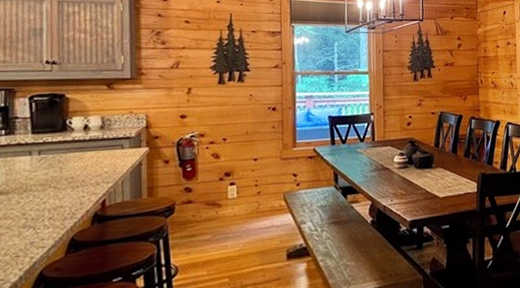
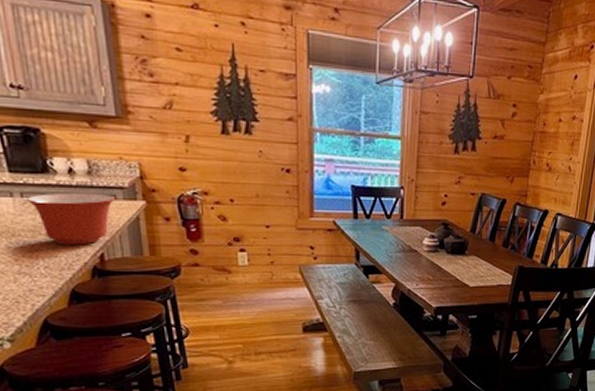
mixing bowl: none [43,144,121,196] -> present [27,192,115,245]

